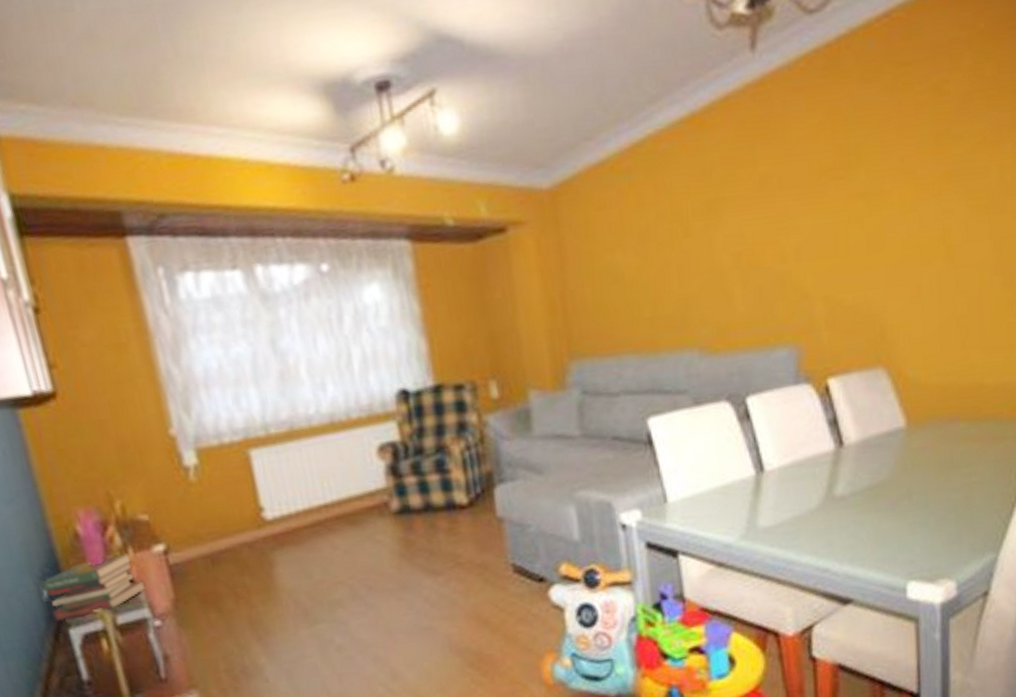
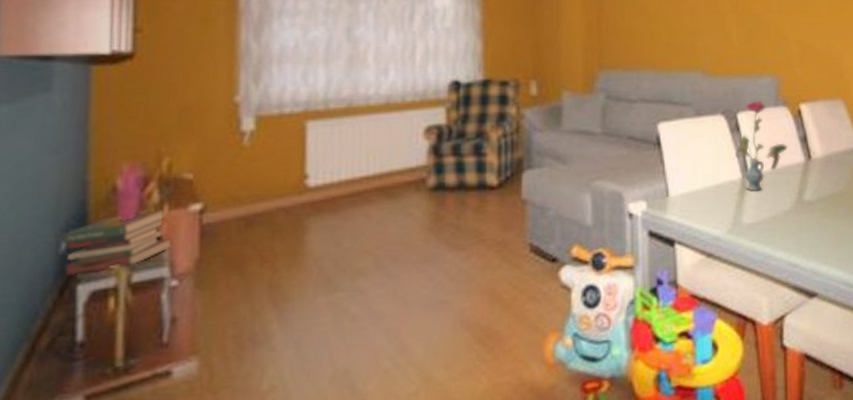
vase: none [745,378,812,490] -> present [734,100,787,192]

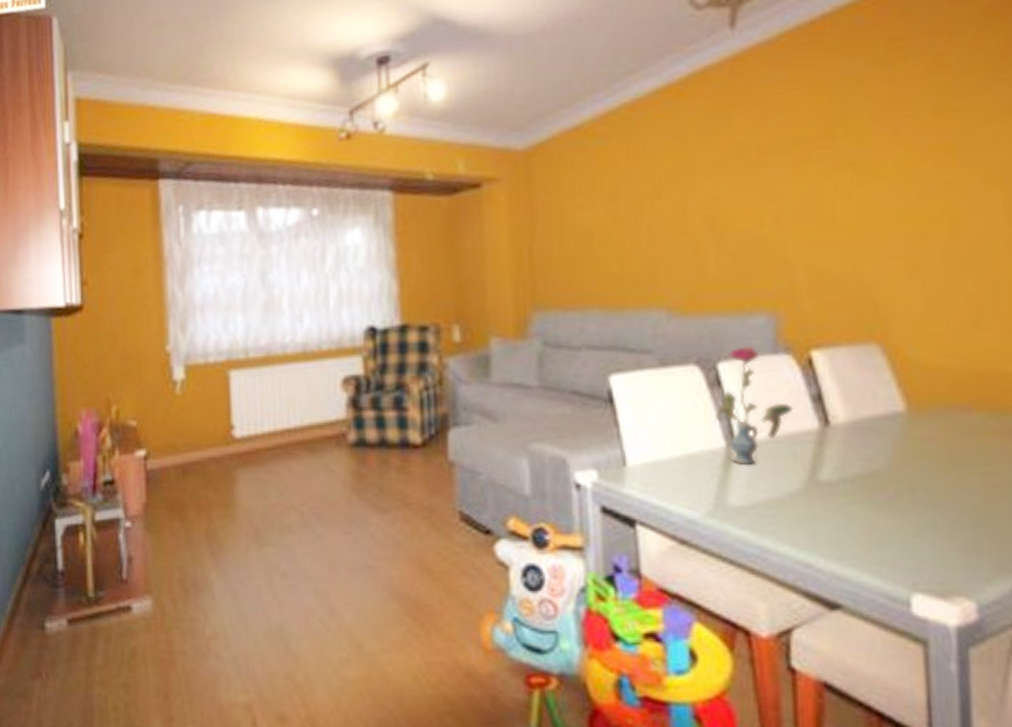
books: present [62,209,171,276] -> none [41,453,124,510]

